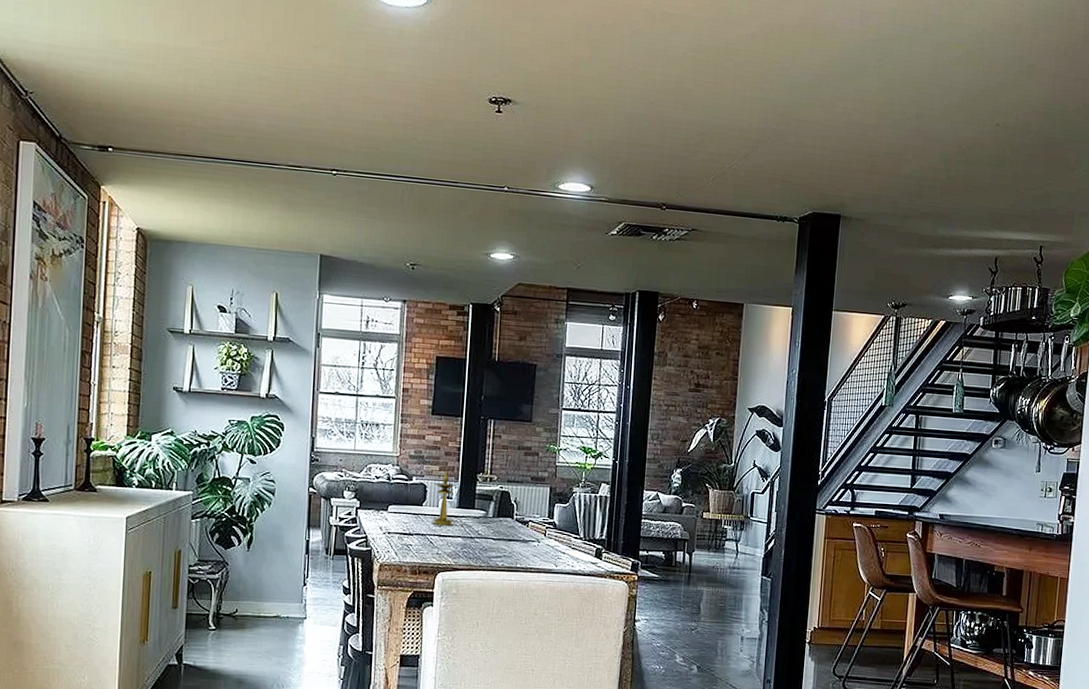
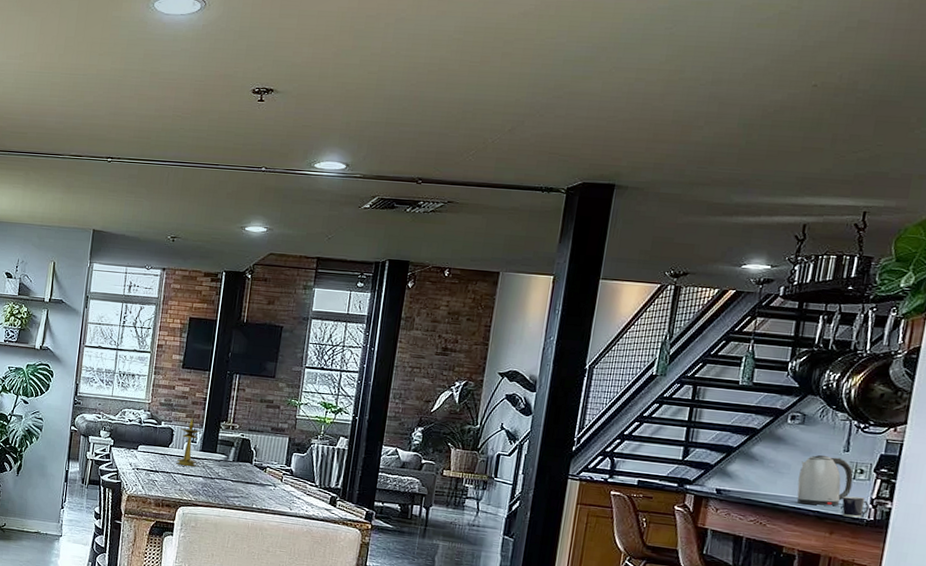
kettle: none [1002,477,1045,525] -> present [796,455,854,507]
mug: none [1037,513,1058,533] -> present [842,496,870,518]

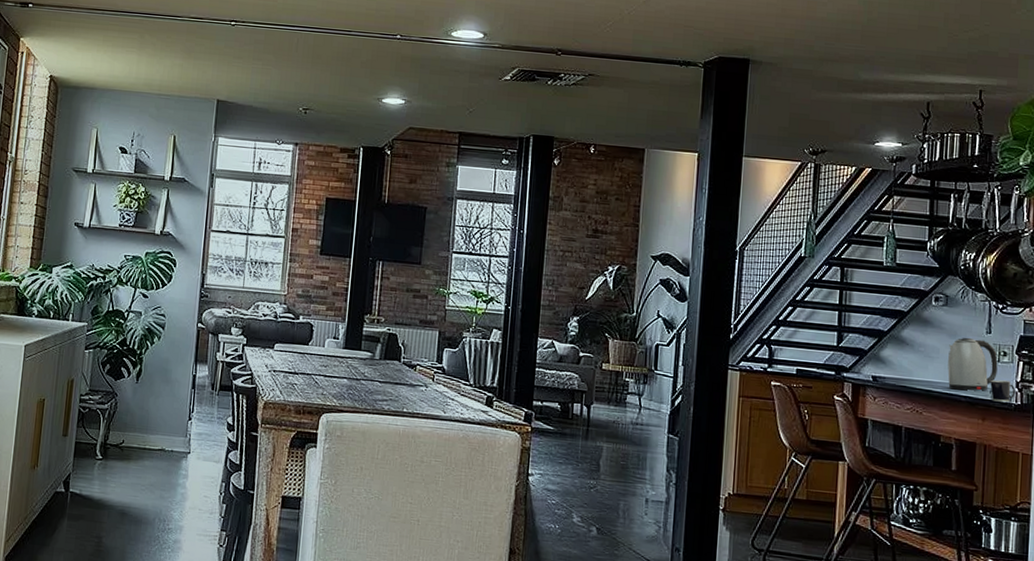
candlestick: present [176,417,202,467] -> none [317,310,344,366]

